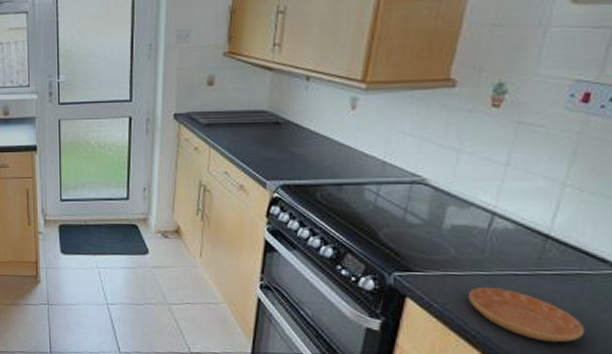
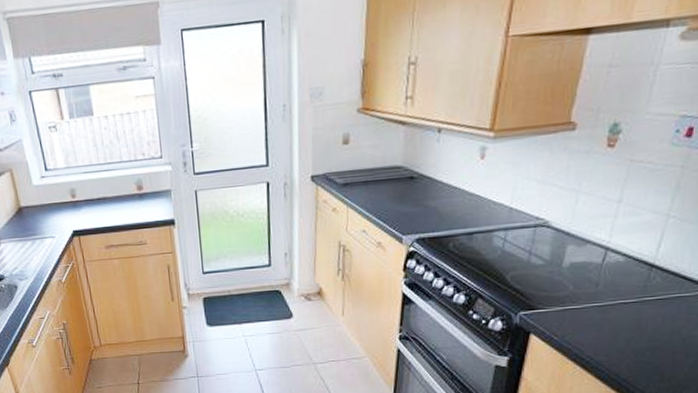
saucer: present [468,287,585,343] -> none [584,317,681,361]

